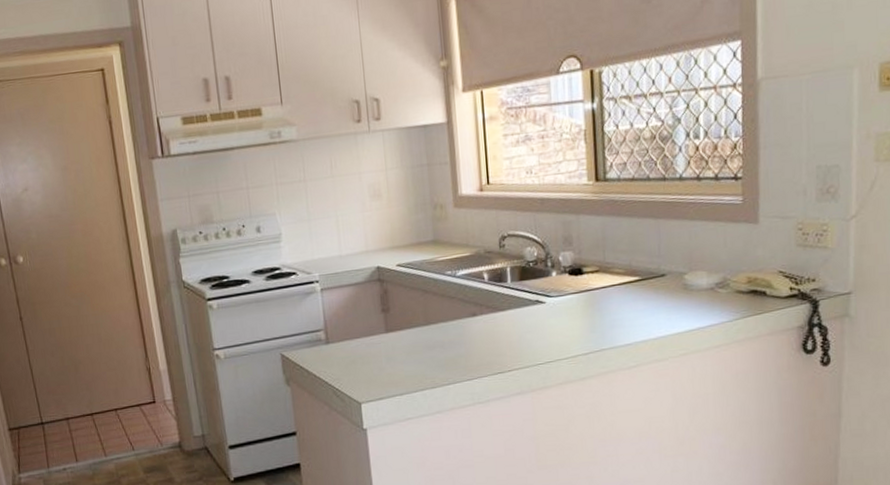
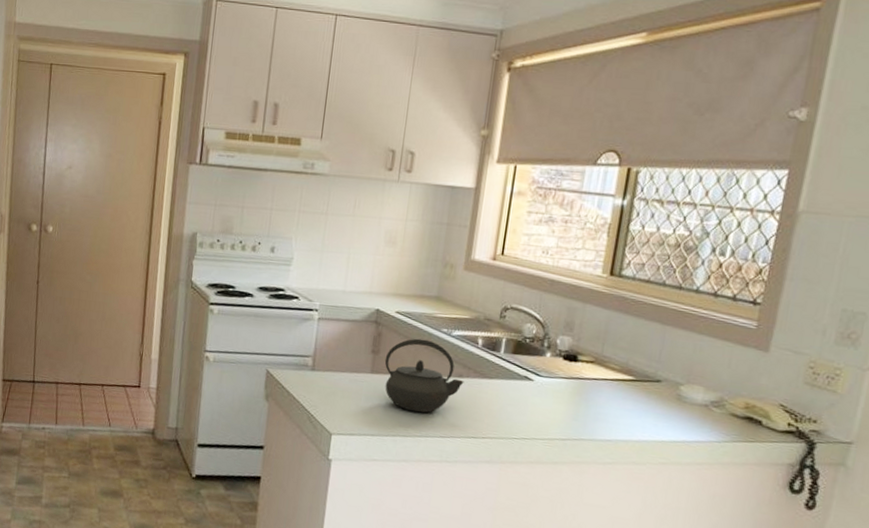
kettle: none [396,286,479,362] -> present [384,338,464,413]

